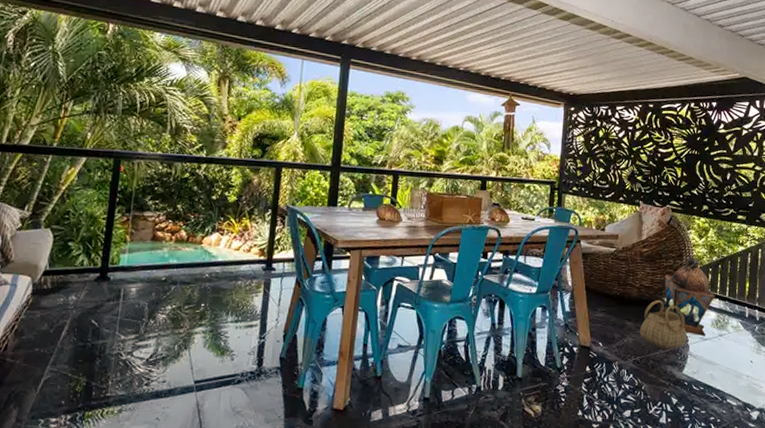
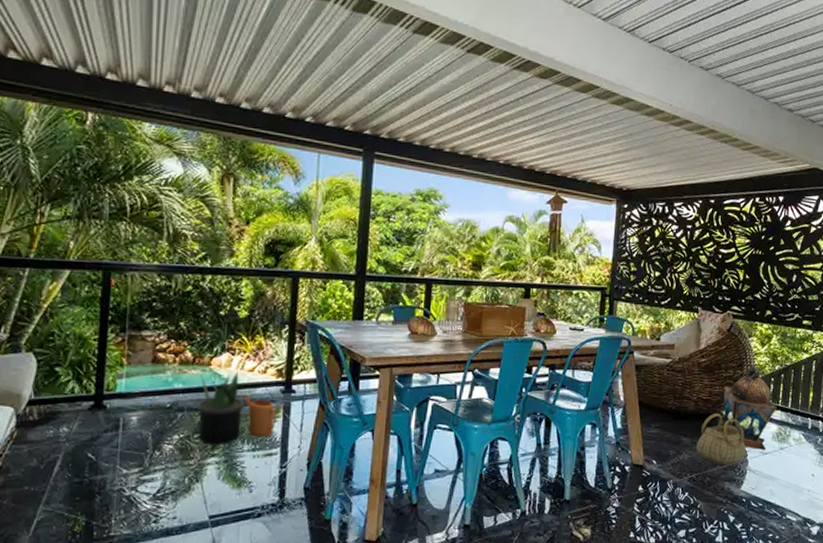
planter: none [188,249,230,315] -> present [197,371,244,444]
watering can: none [230,270,257,310] -> present [244,394,276,438]

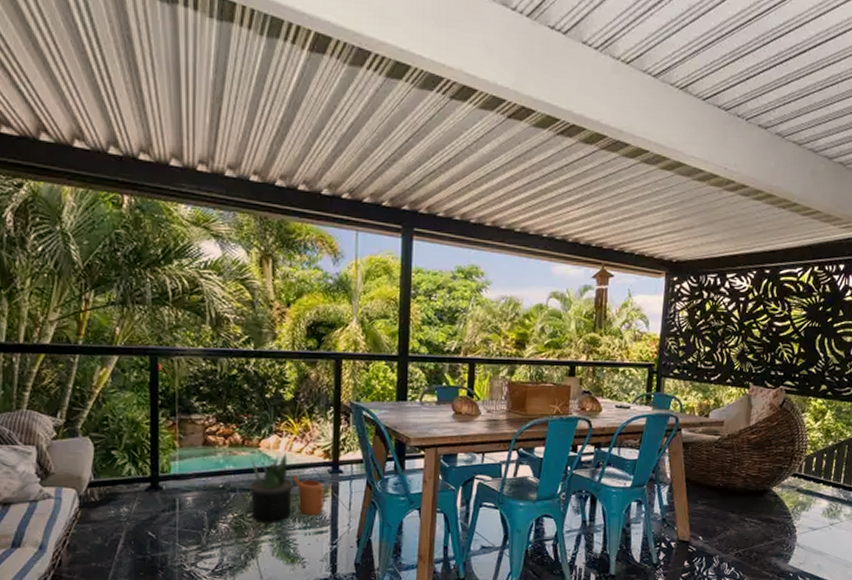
basket: present [696,412,747,465] -> none [743,489,796,541]
lantern: present [721,366,777,450] -> none [770,442,829,525]

